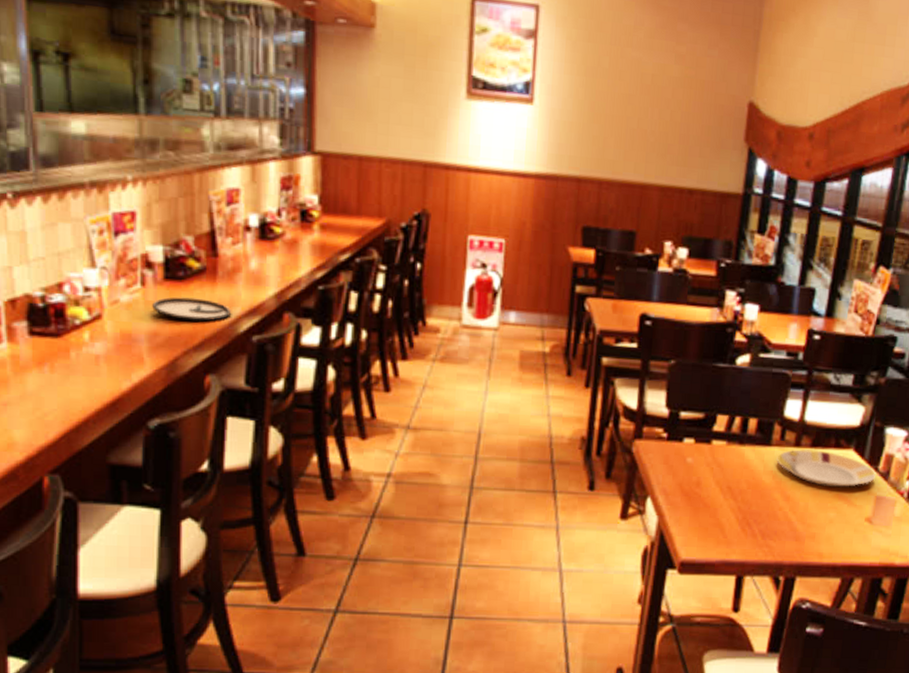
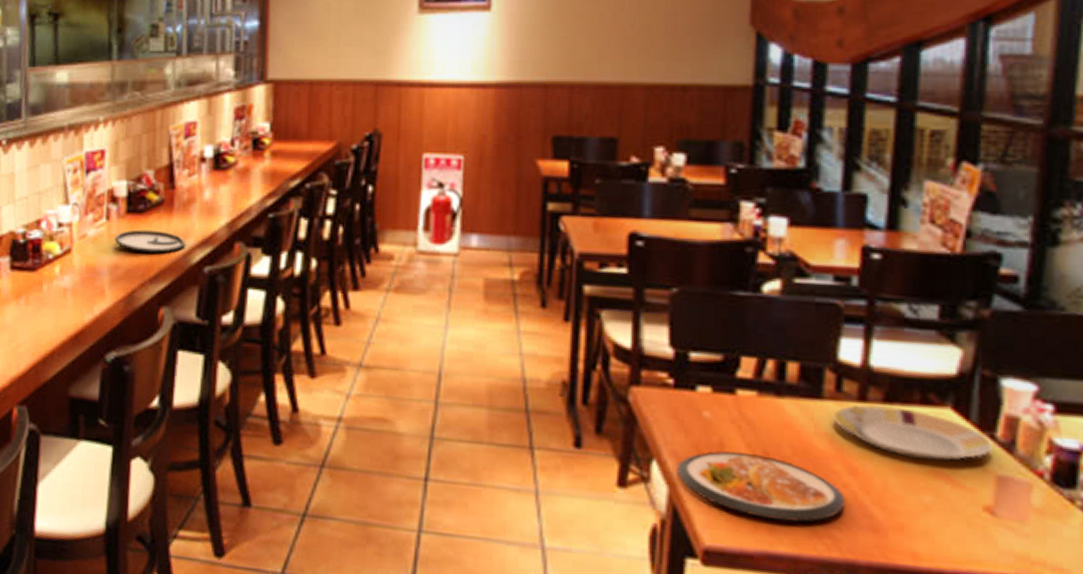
dish: none [665,487,780,537] -> present [677,450,845,522]

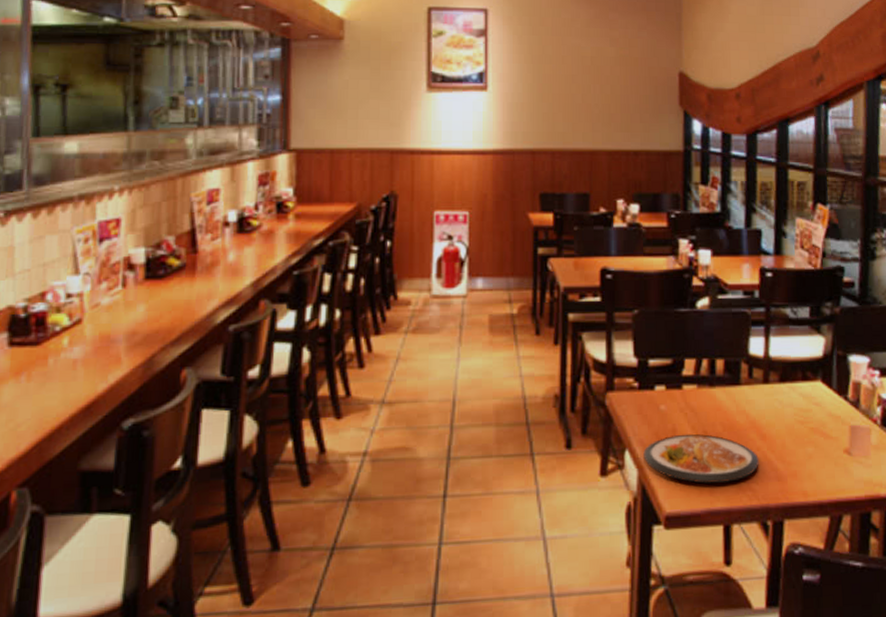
plate: present [115,229,185,254] -> none [132,294,209,317]
plate: present [833,405,994,462] -> none [748,385,847,421]

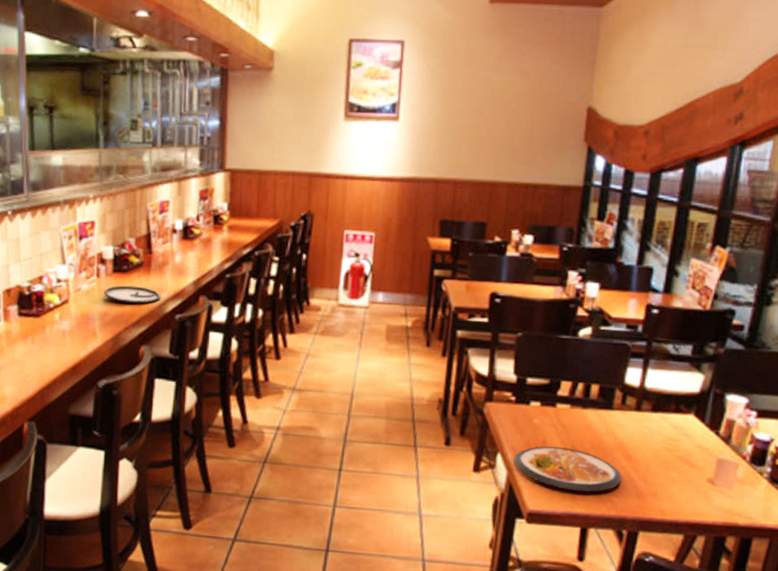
plate: none [132,294,209,317] -> present [104,285,160,304]

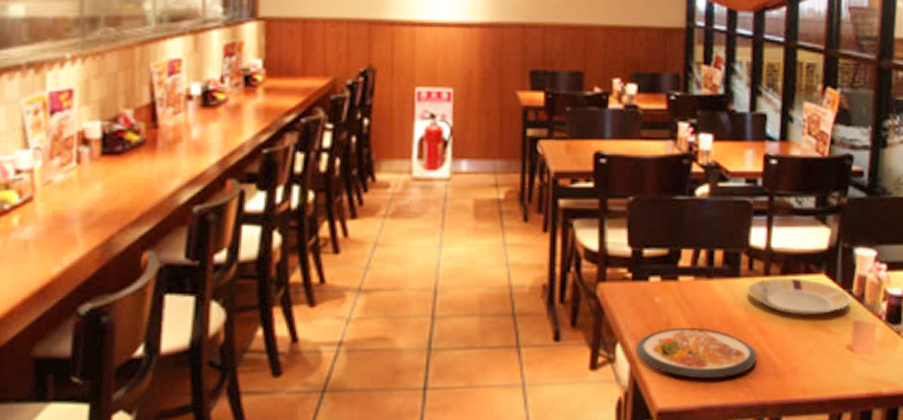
plate: present [104,285,160,304] -> none [87,172,171,196]
plate: none [618,413,718,451] -> present [747,278,851,316]

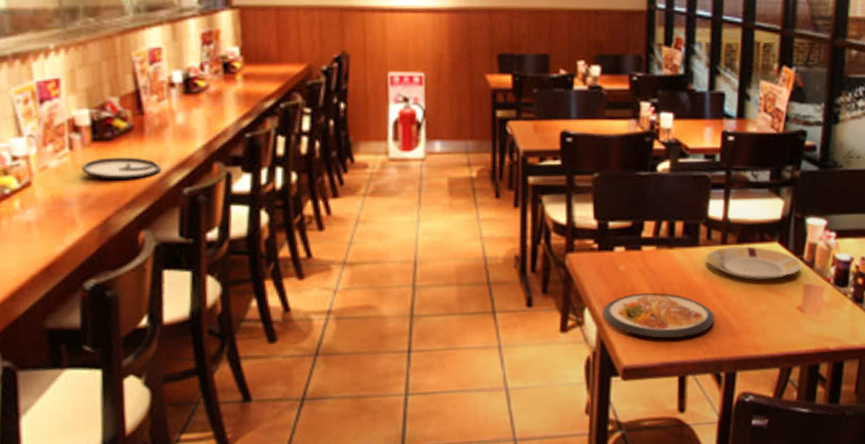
plate: none [87,172,171,196] -> present [81,157,160,180]

